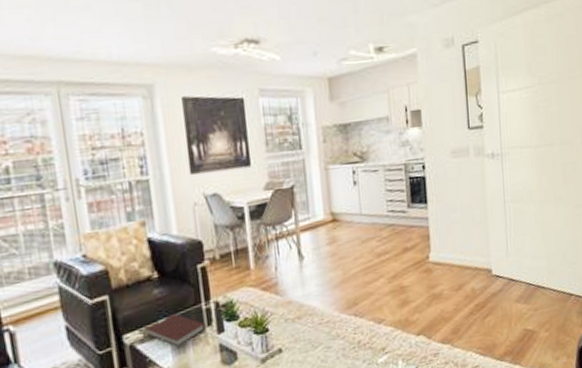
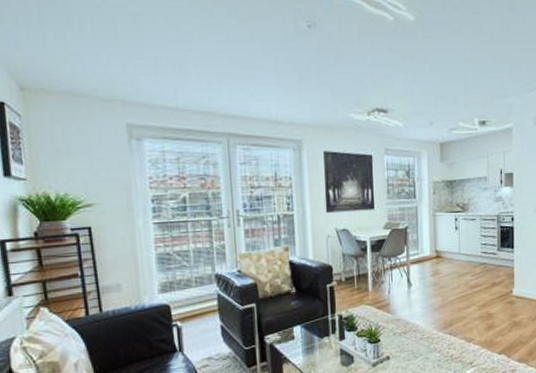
notebook: present [146,313,206,347] -> none [283,321,331,349]

